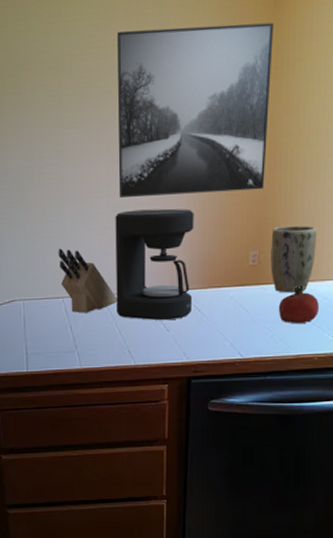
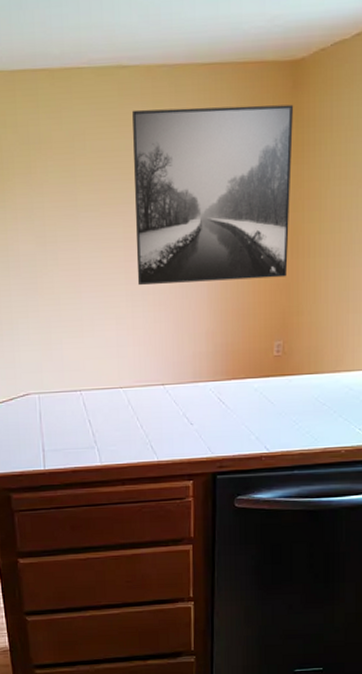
knife block: present [58,248,118,313] -> none [74,338,139,407]
coffee maker: present [115,208,194,320] -> none [134,296,216,414]
plant pot: present [270,225,317,293] -> none [295,314,341,384]
fruit: present [278,284,319,324] -> none [304,375,345,416]

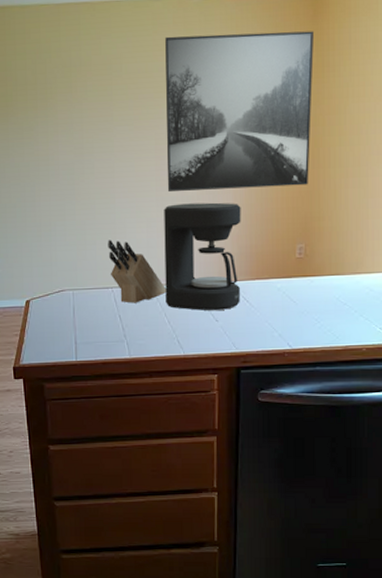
knife block: none [74,338,139,407] -> present [108,240,167,303]
coffee maker: none [134,296,216,414] -> present [164,202,241,310]

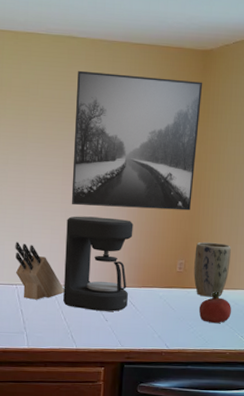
plant pot: none [317,219,361,285] -> present [194,241,231,297]
fruit: none [325,277,365,316] -> present [198,291,231,324]

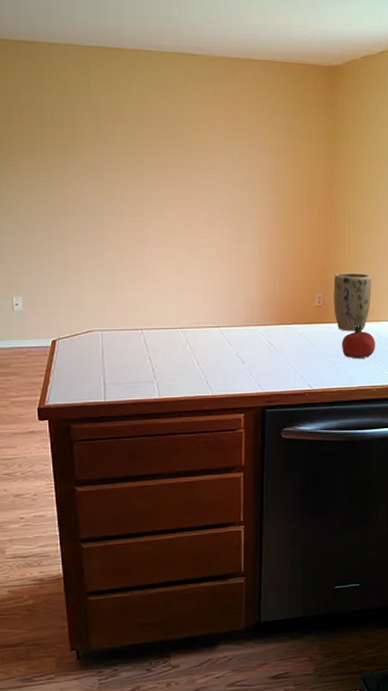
knife block: present [15,242,65,300] -> none [137,282,196,345]
coffee maker: present [63,216,133,312] -> none [193,251,266,353]
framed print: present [71,70,203,211] -> none [195,90,331,240]

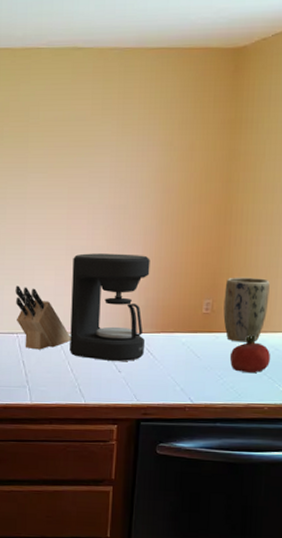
knife block: none [137,282,196,345] -> present [15,285,71,350]
coffee maker: none [193,251,266,353] -> present [70,253,150,361]

